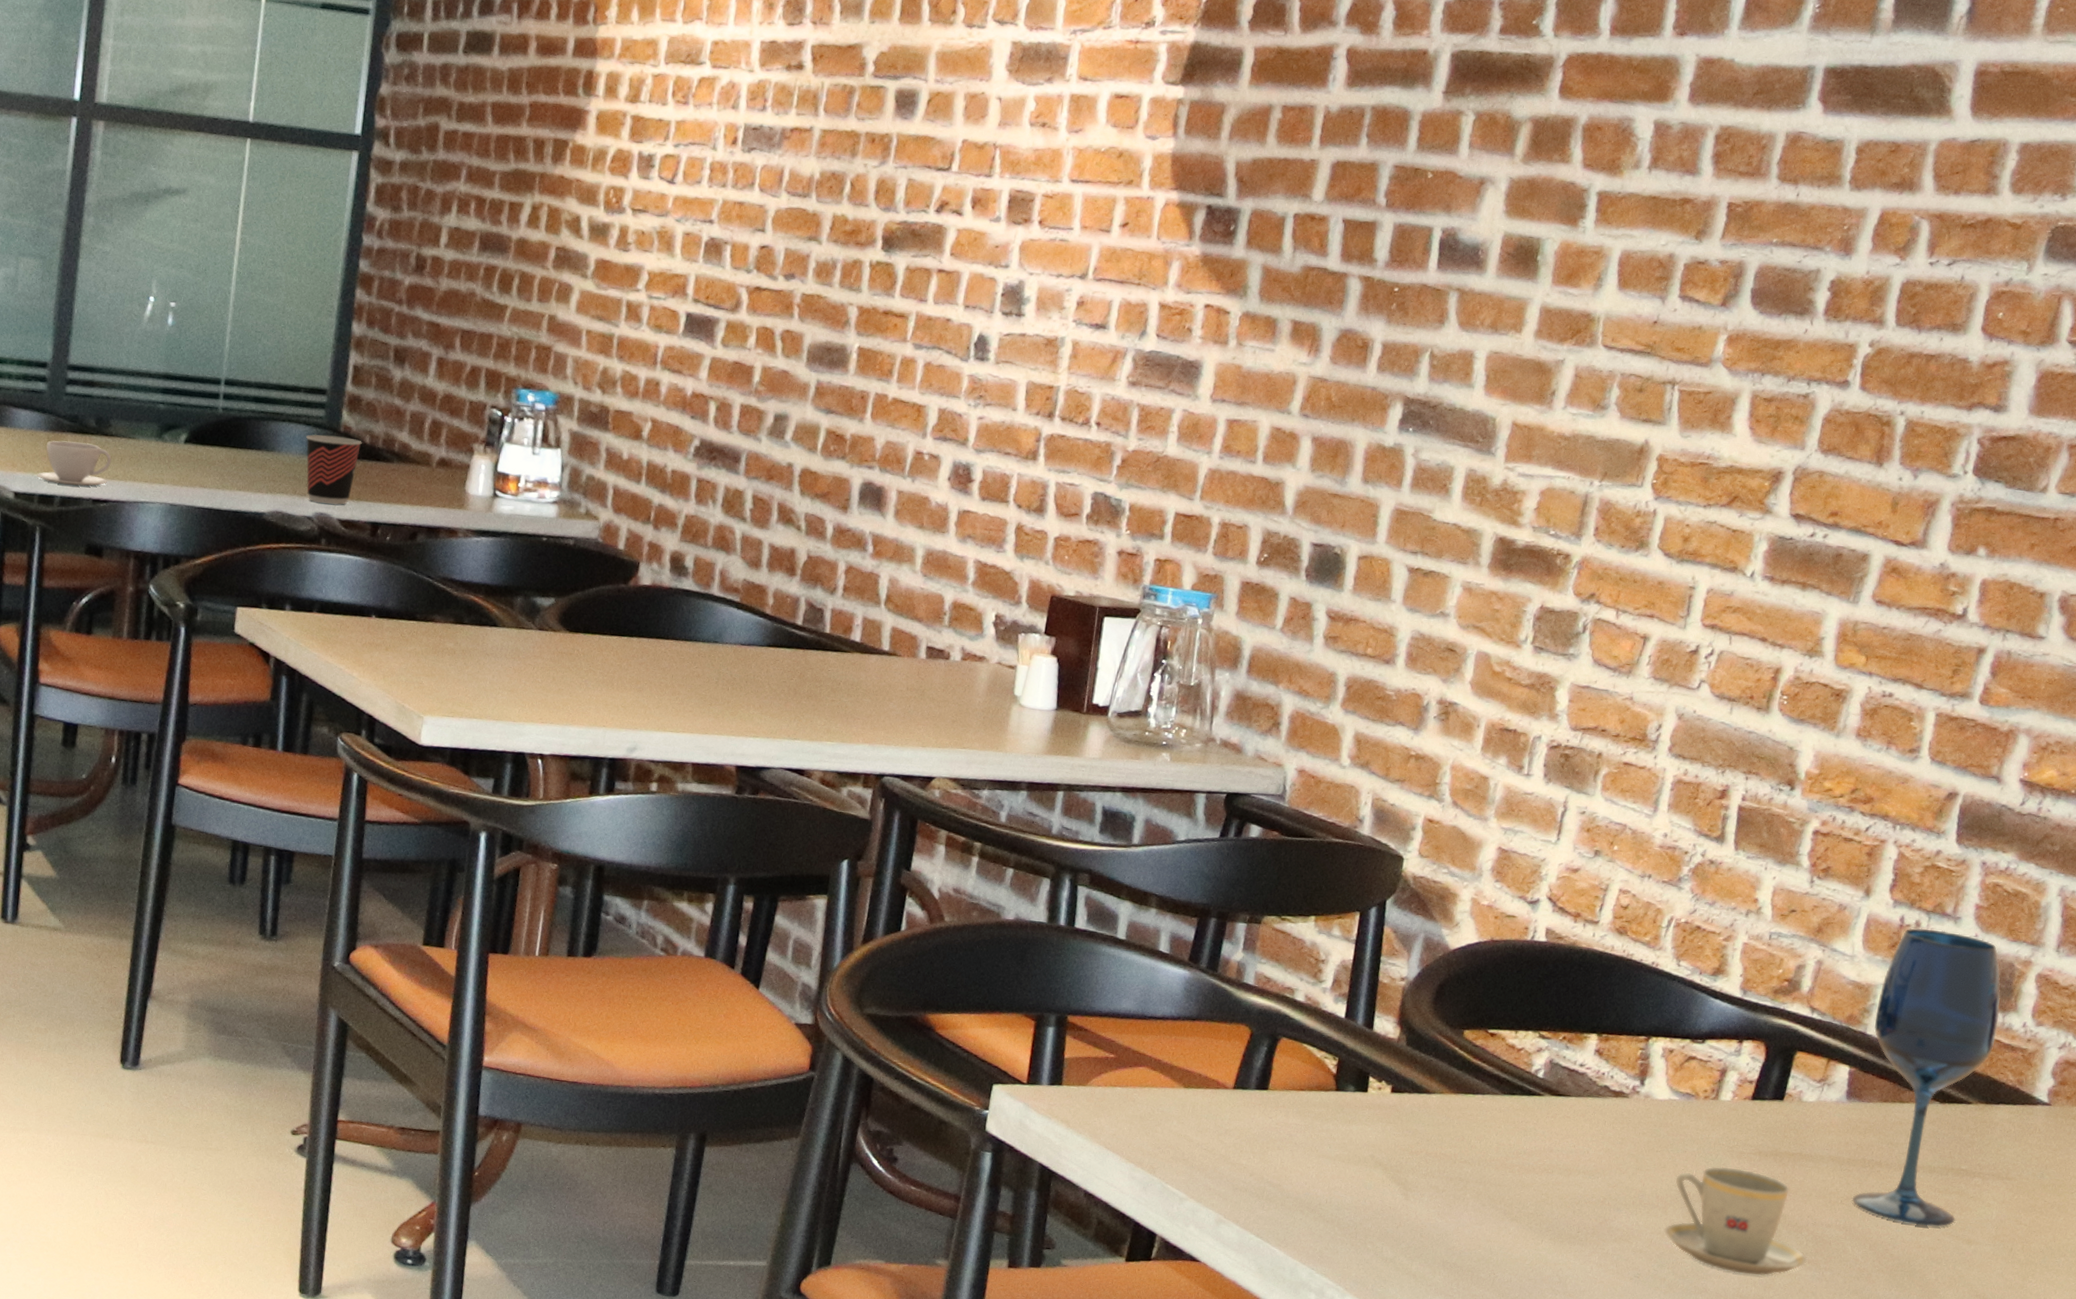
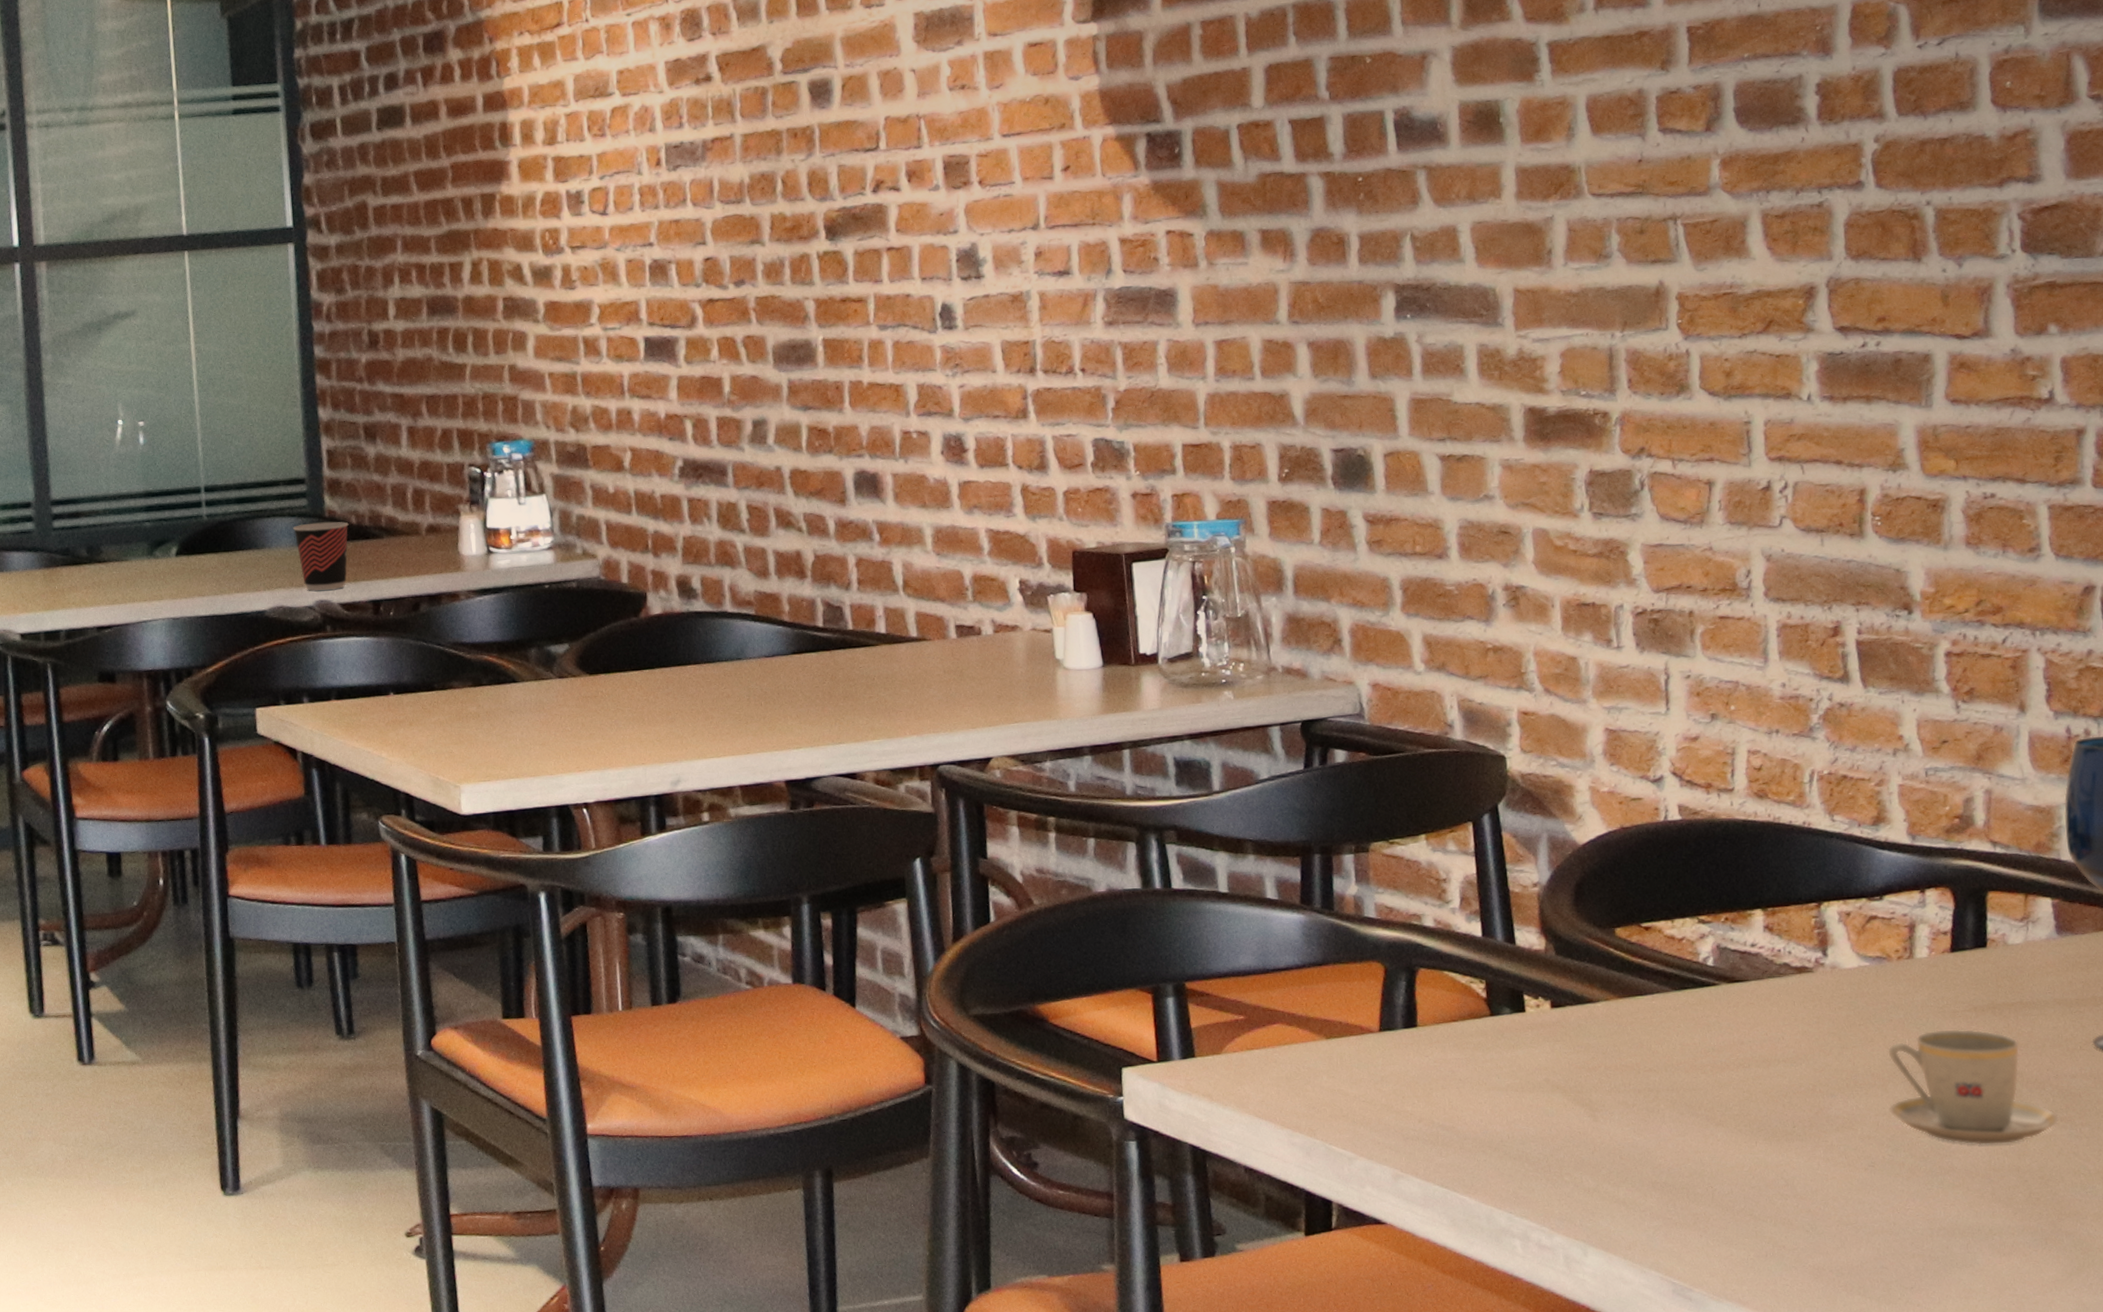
teacup: present [37,440,112,487] -> none [39,573,109,618]

